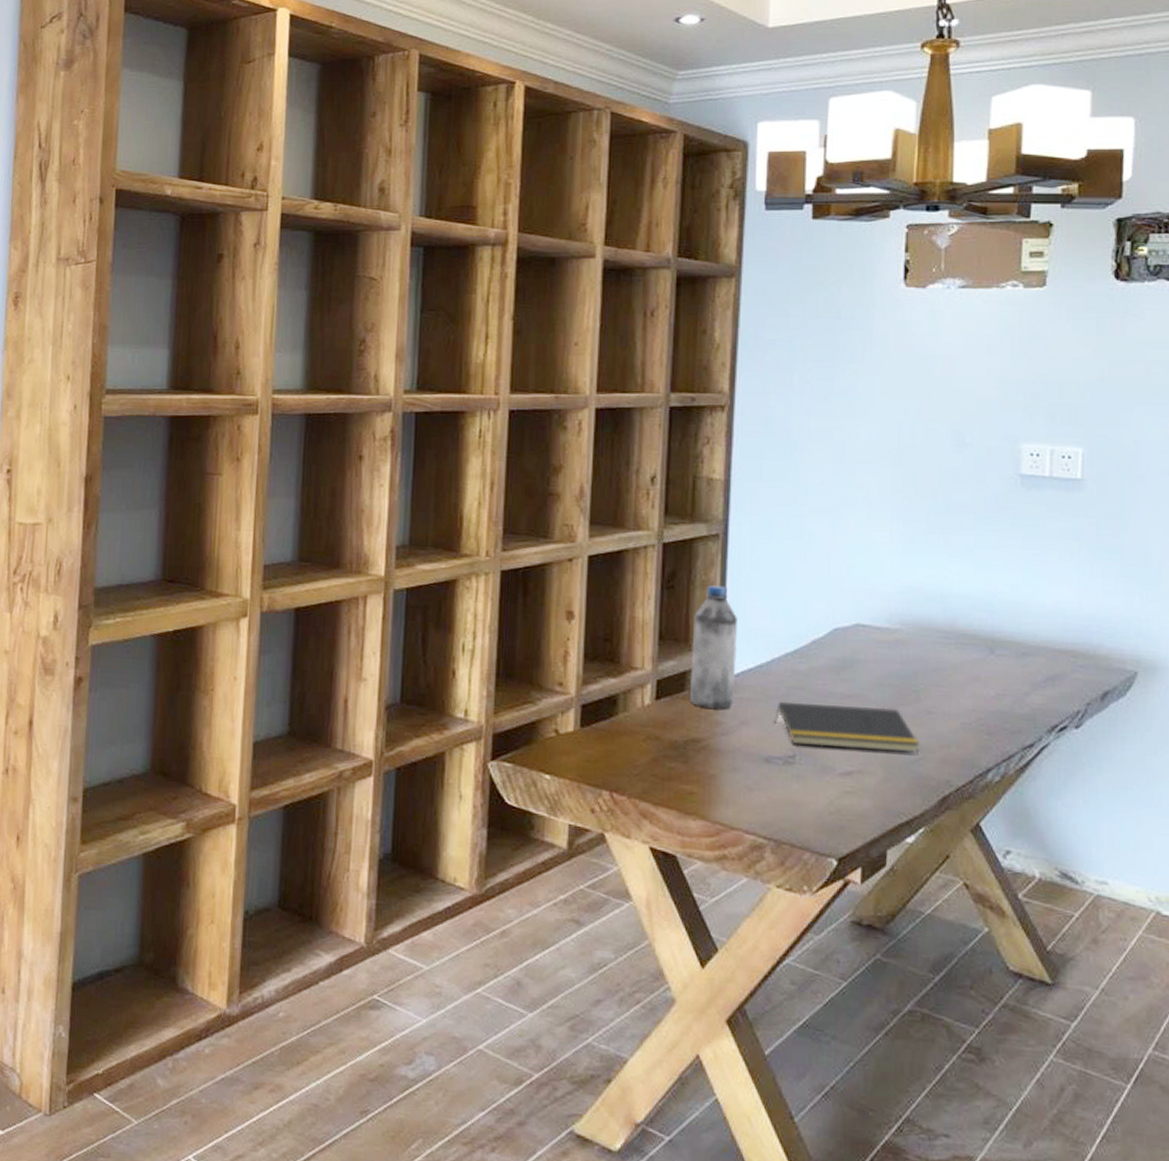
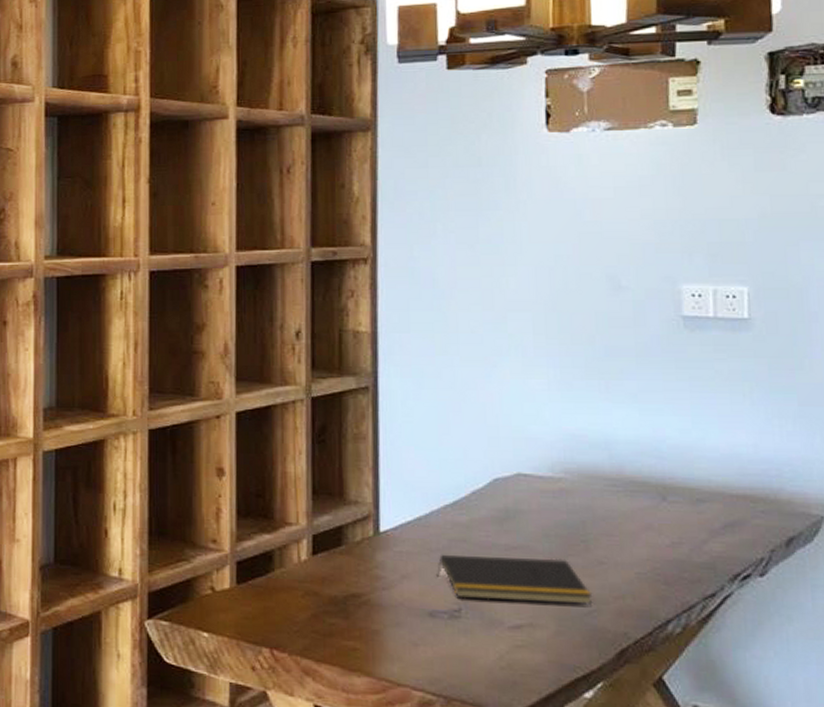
water bottle: present [690,585,737,709] -> none [347,438,394,563]

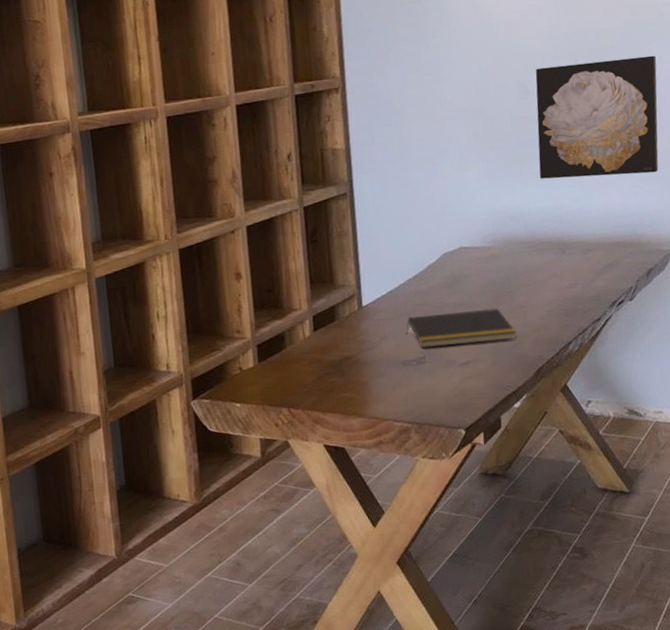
wall art: none [632,258,807,410] -> present [535,55,659,179]

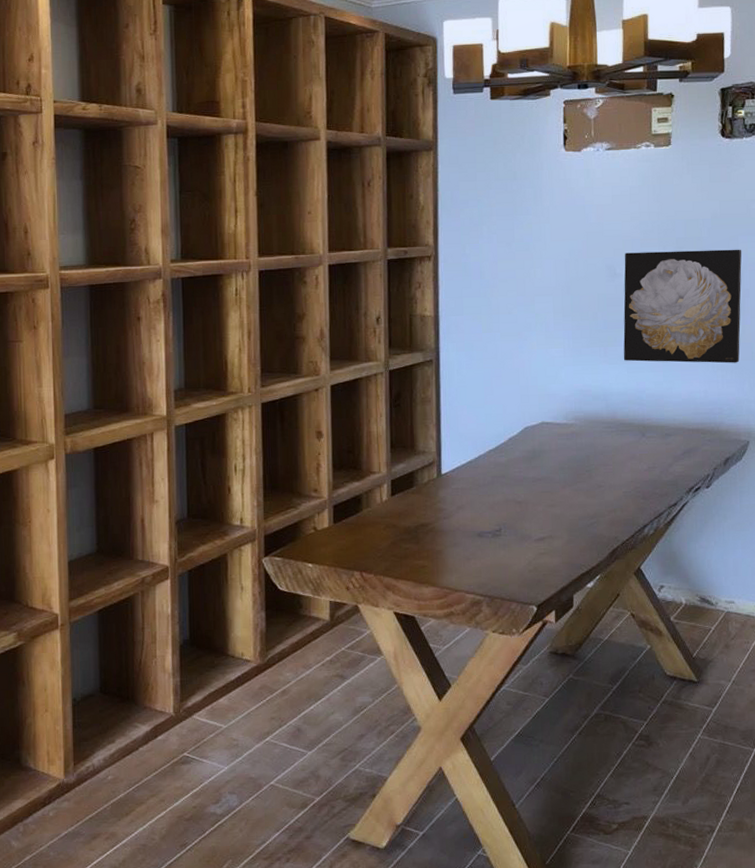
notepad: present [406,307,517,349] -> none [484,485,594,521]

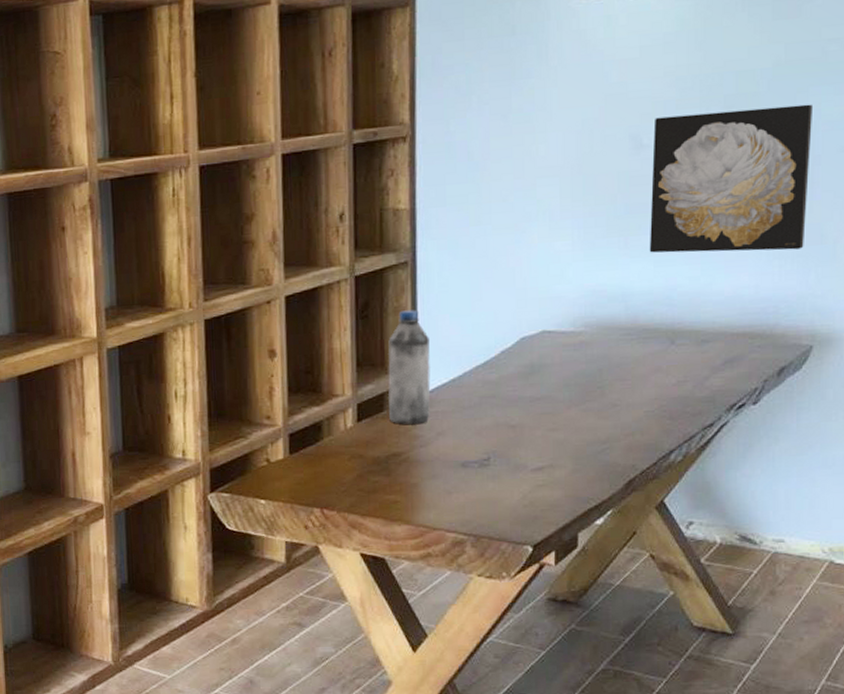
water bottle: none [417,401,452,499] -> present [388,310,431,424]

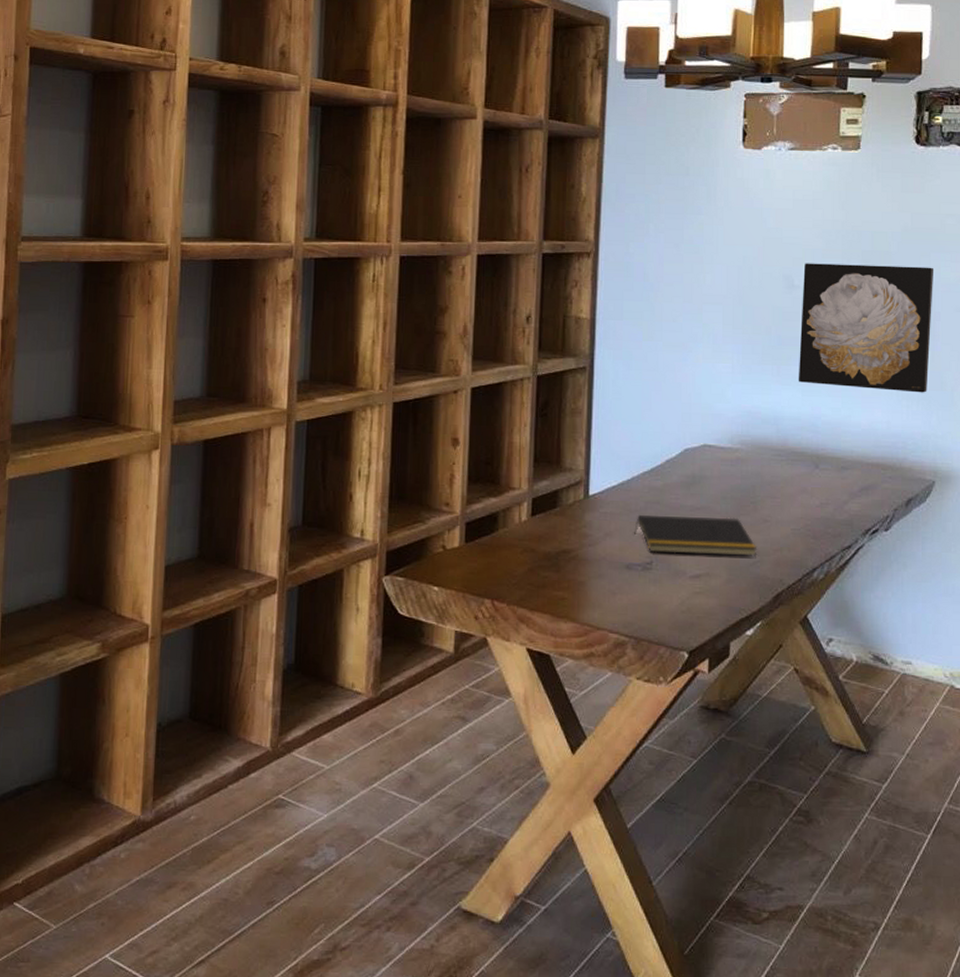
water bottle: present [388,310,431,424] -> none [562,412,602,523]
notepad: none [469,404,606,449] -> present [634,514,758,556]

